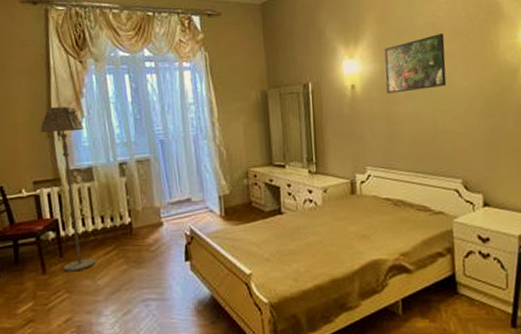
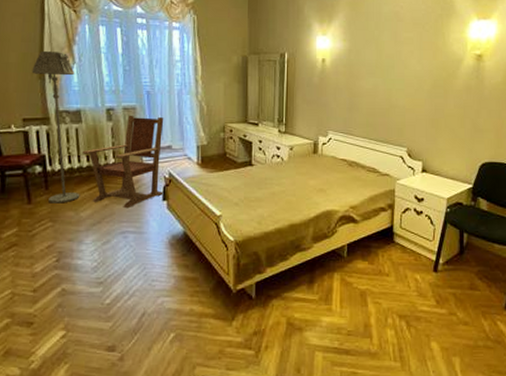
armchair: none [96,167,186,273] -> present [82,115,164,209]
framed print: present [384,33,447,94] -> none [352,22,405,70]

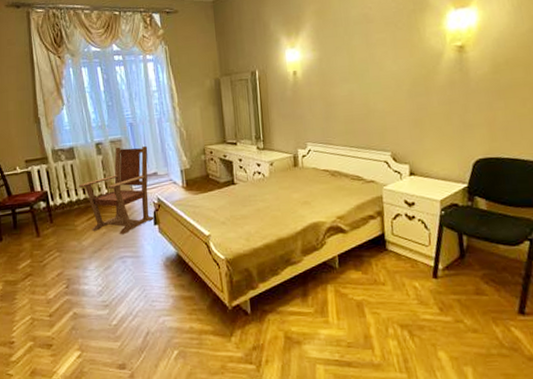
floor lamp: present [31,50,80,203] -> none [28,96,81,235]

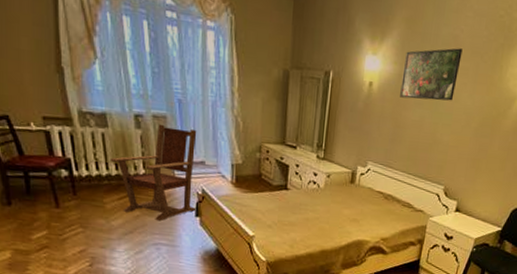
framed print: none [322,23,378,79] -> present [400,48,463,101]

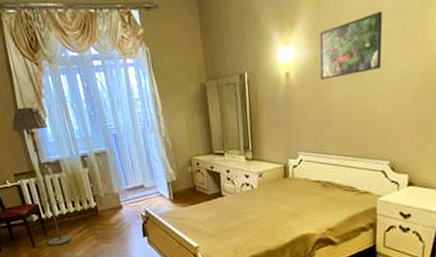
floor lamp: none [48,39,110,210] -> present [12,106,73,246]
armchair: present [110,124,197,222] -> none [67,158,143,247]

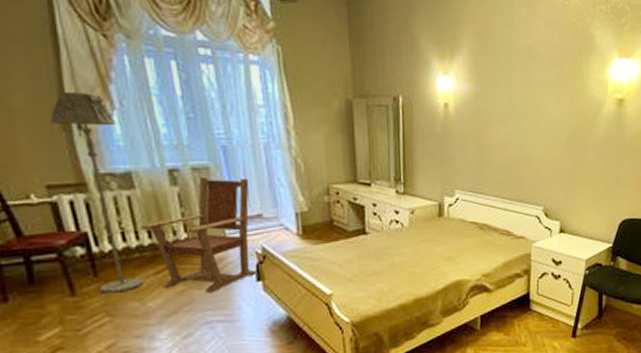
armchair: none [67,158,143,247] -> present [140,176,257,294]
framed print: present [319,11,383,80] -> none [479,59,540,117]

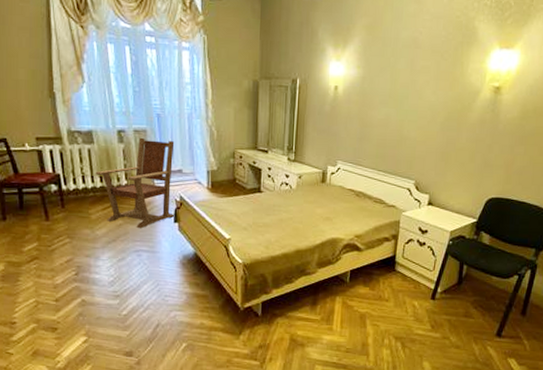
floor lamp: present [50,91,145,293] -> none [42,68,95,221]

